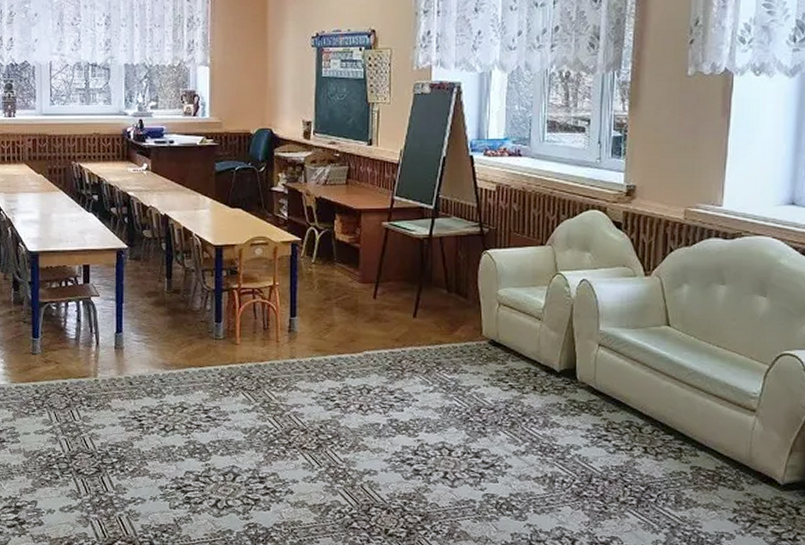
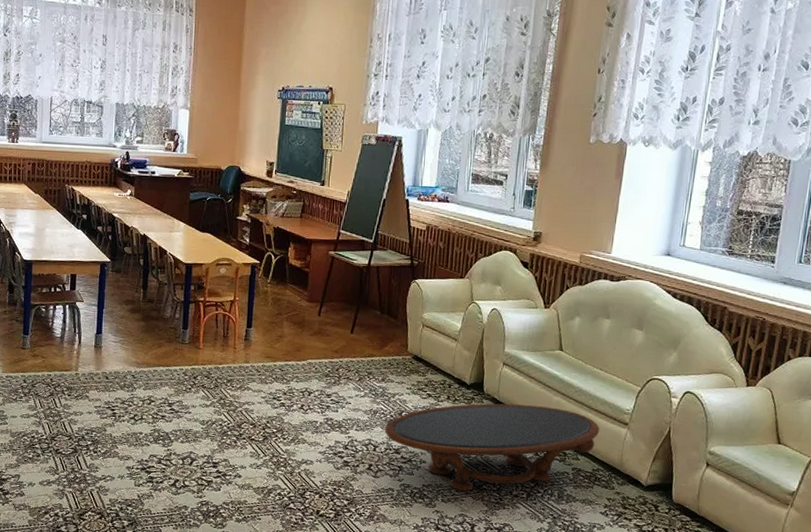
coffee table: none [461,392,722,500] -> present [385,403,600,491]

